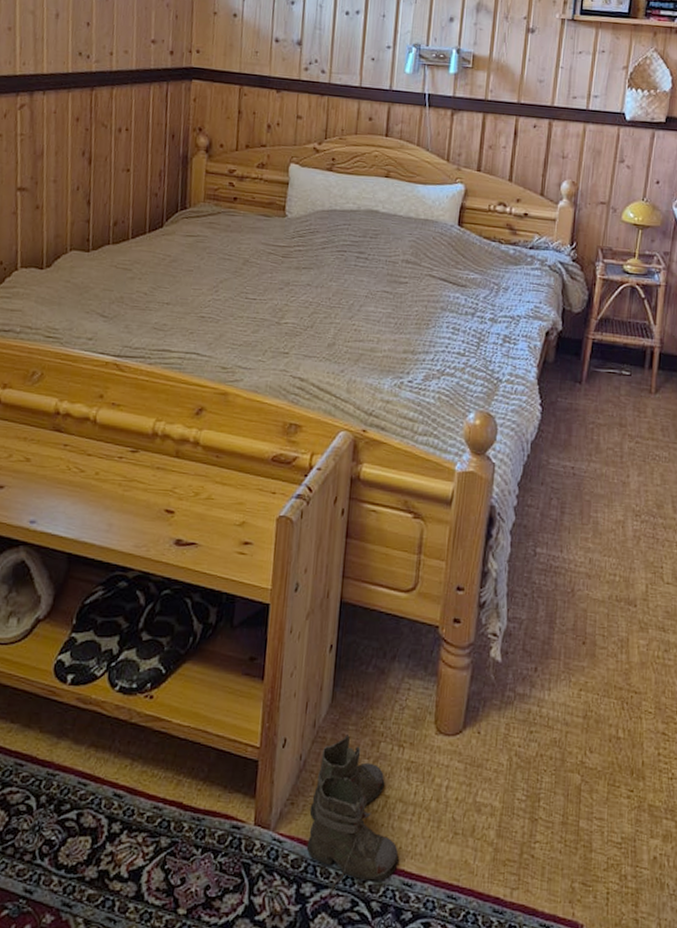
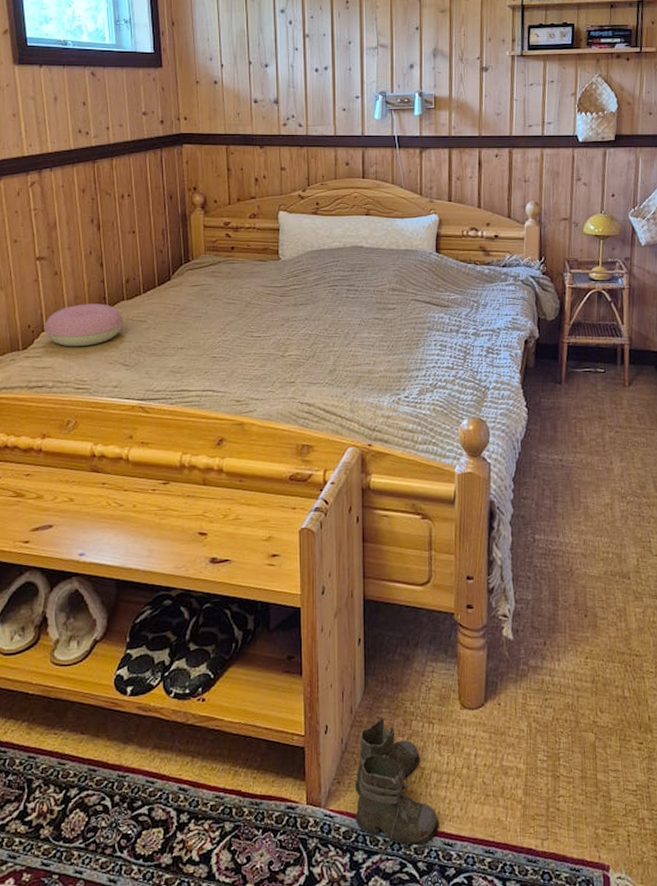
cushion: none [17,243,107,291] -> present [44,303,124,347]

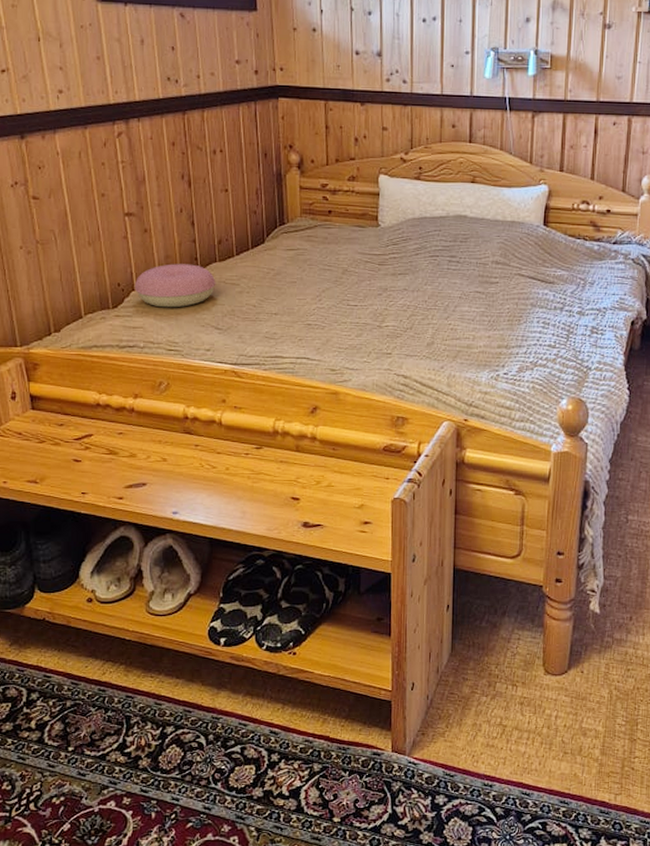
boots: present [355,717,439,861] -> none [438,678,517,805]

